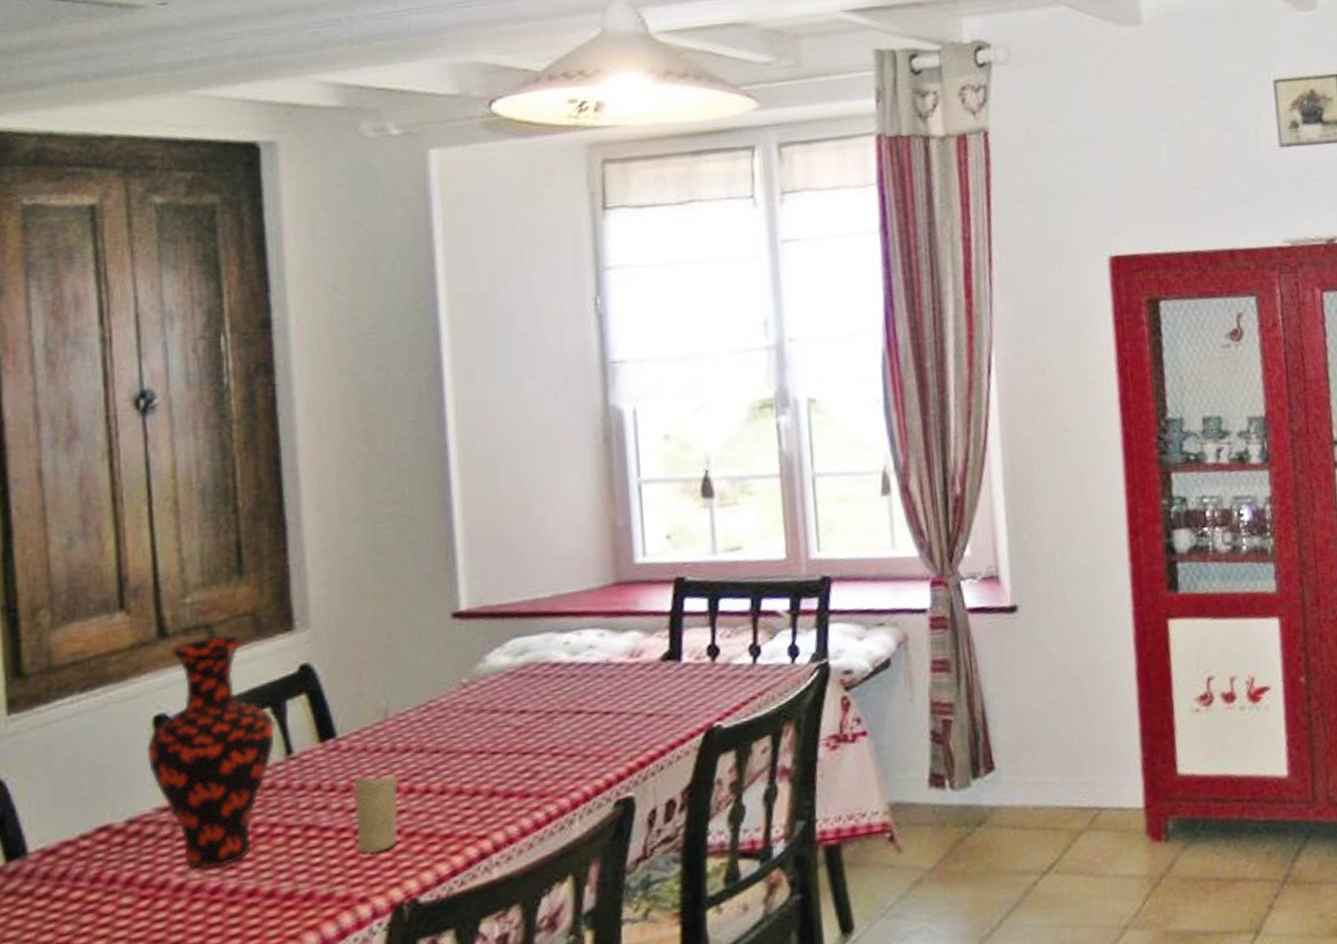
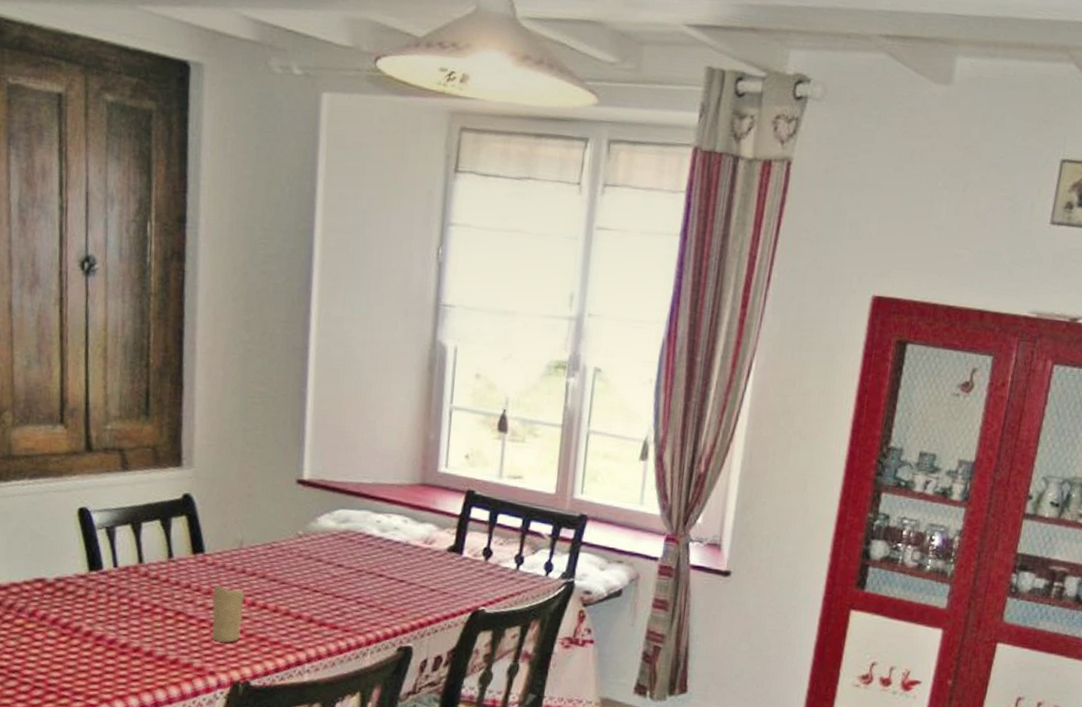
vase: present [147,635,275,871] -> none [72,457,162,626]

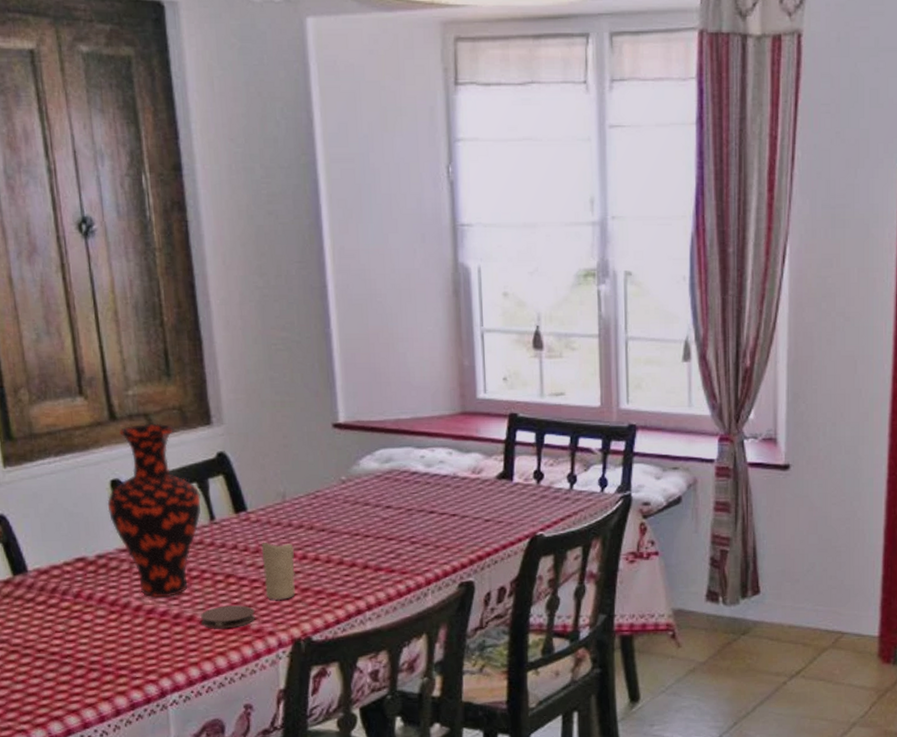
vase: none [72,457,162,626] -> present [107,423,201,598]
coaster: none [146,641,199,664] -> present [200,605,255,629]

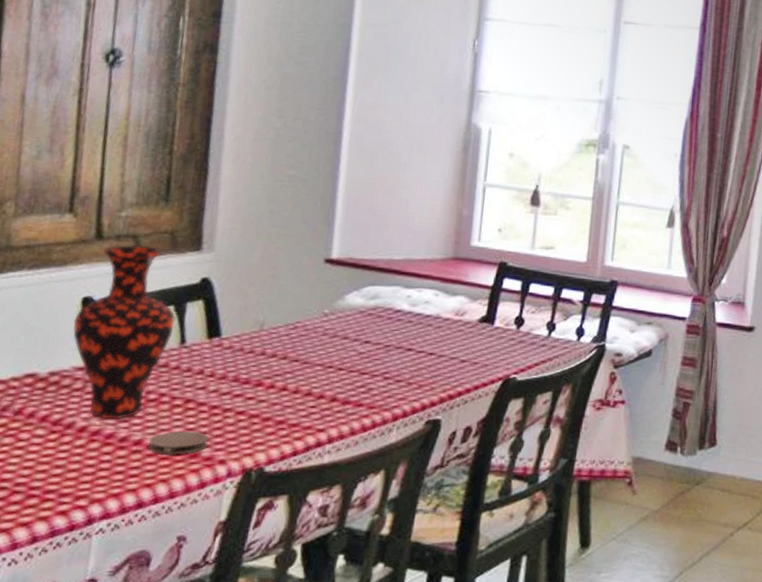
candle: present [261,542,295,601] -> none [224,368,263,429]

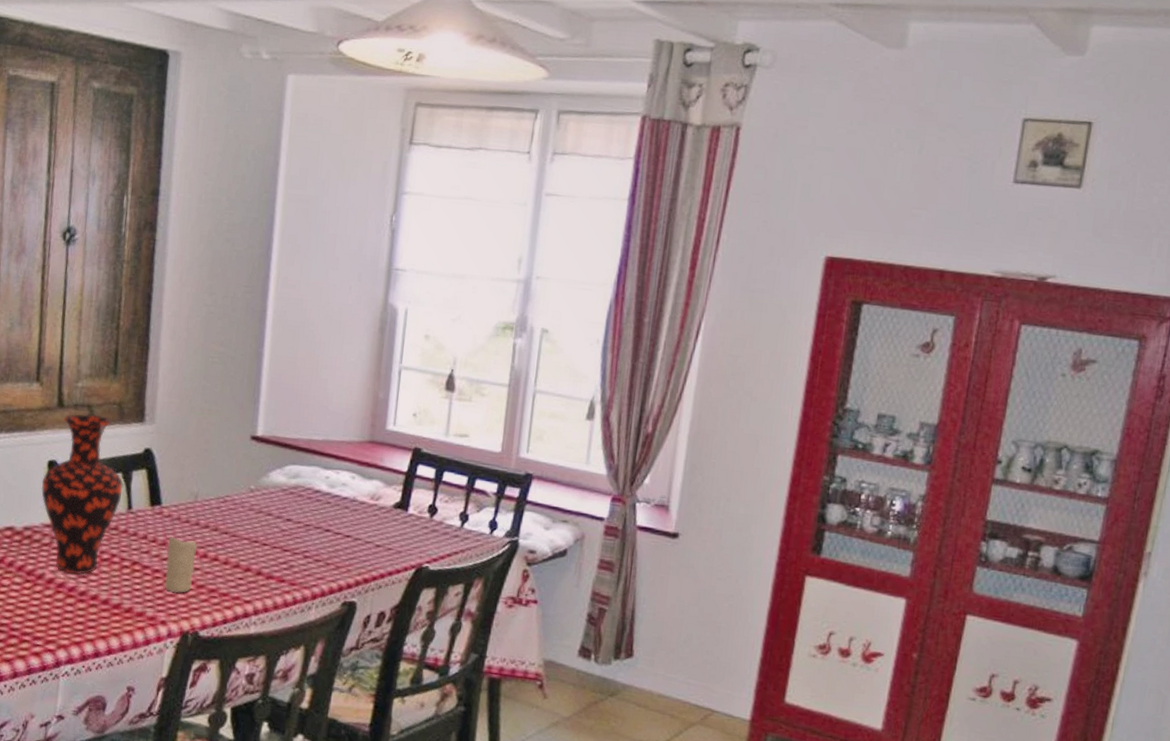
coaster: present [148,431,209,455] -> none [103,590,152,612]
candle: none [224,368,263,429] -> present [164,536,197,593]

